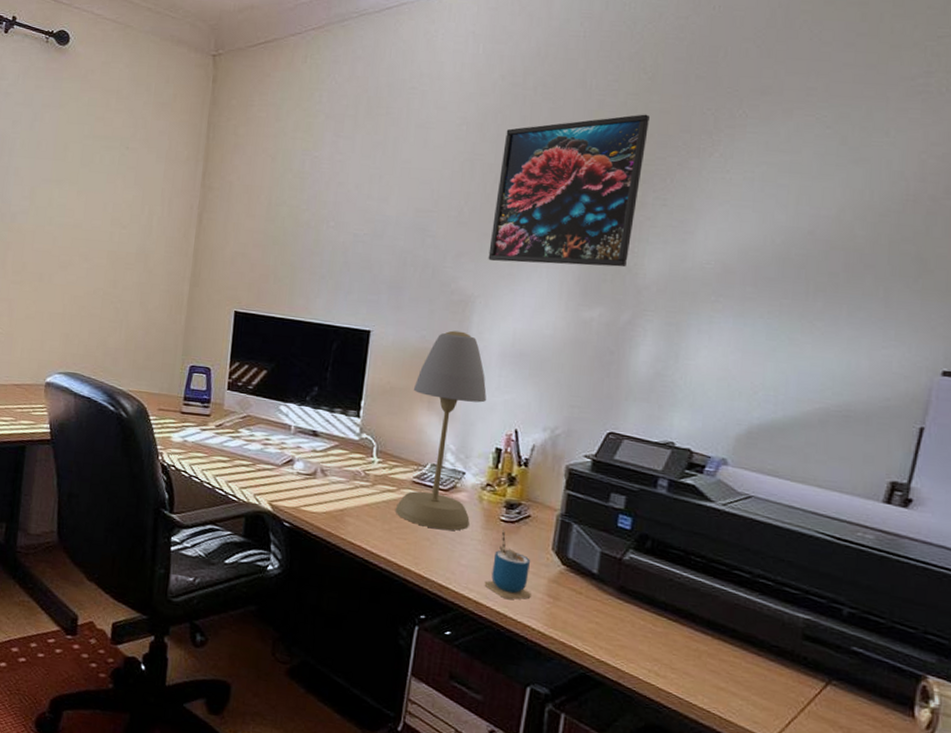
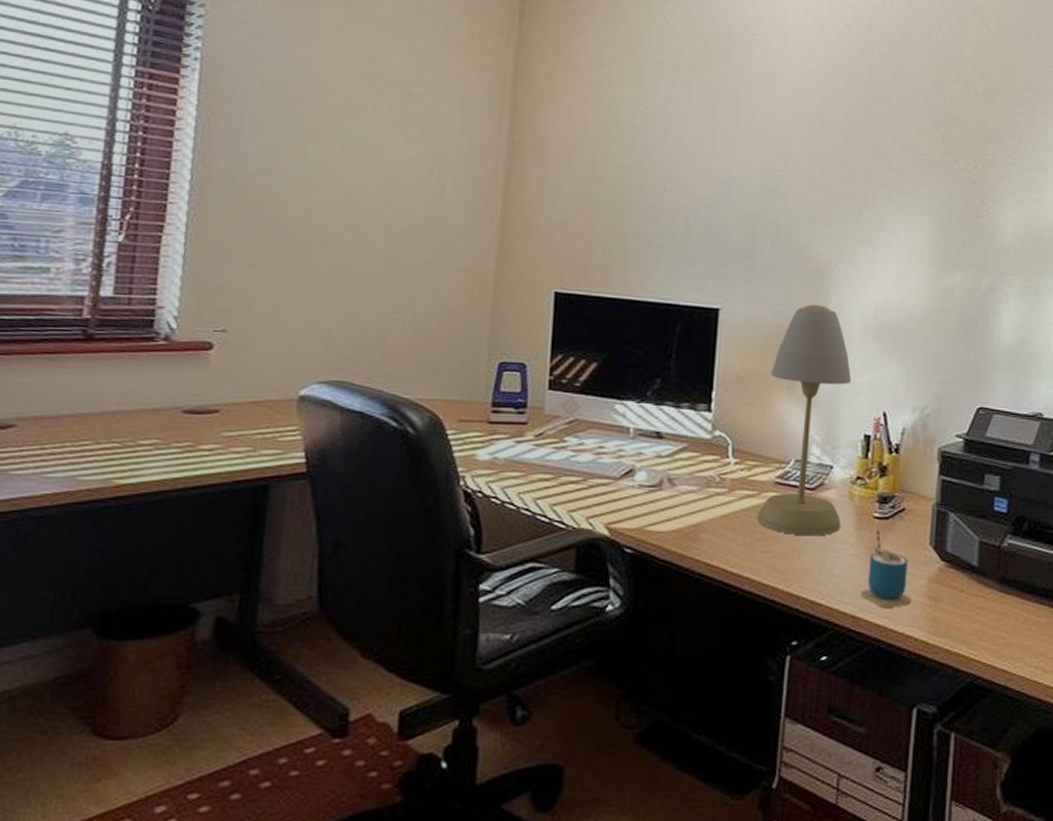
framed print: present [488,114,651,268] -> none [844,70,996,229]

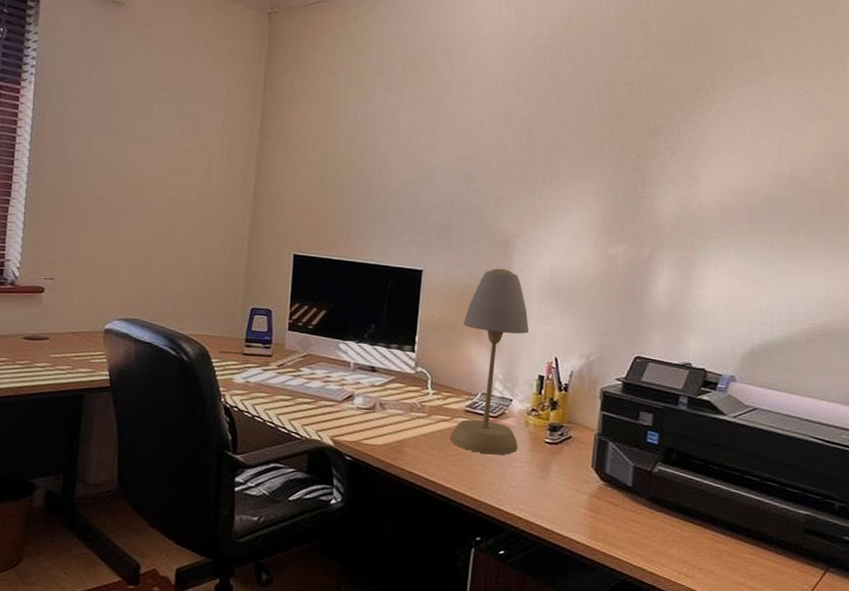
cup: present [860,528,911,607] -> none [533,451,575,516]

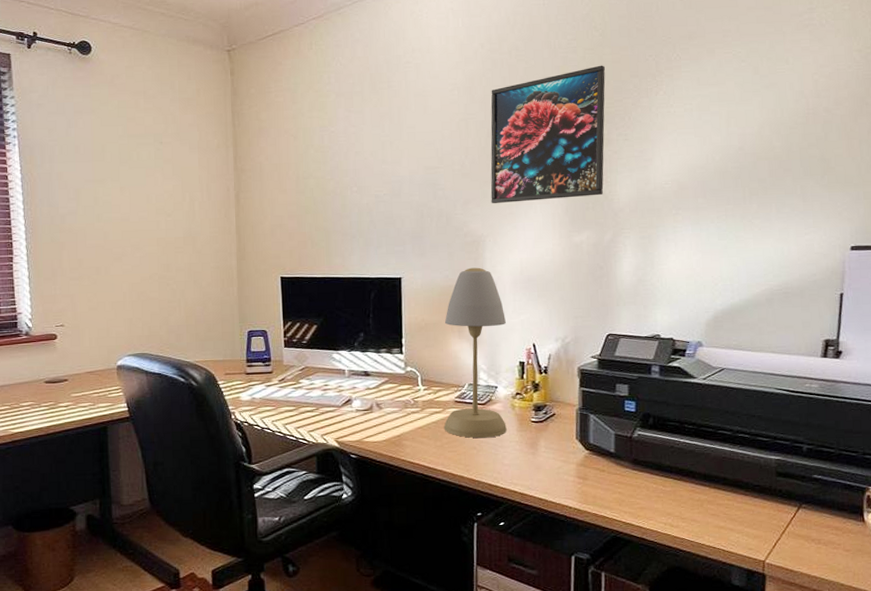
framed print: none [526,74,659,209] -> present [490,65,606,204]

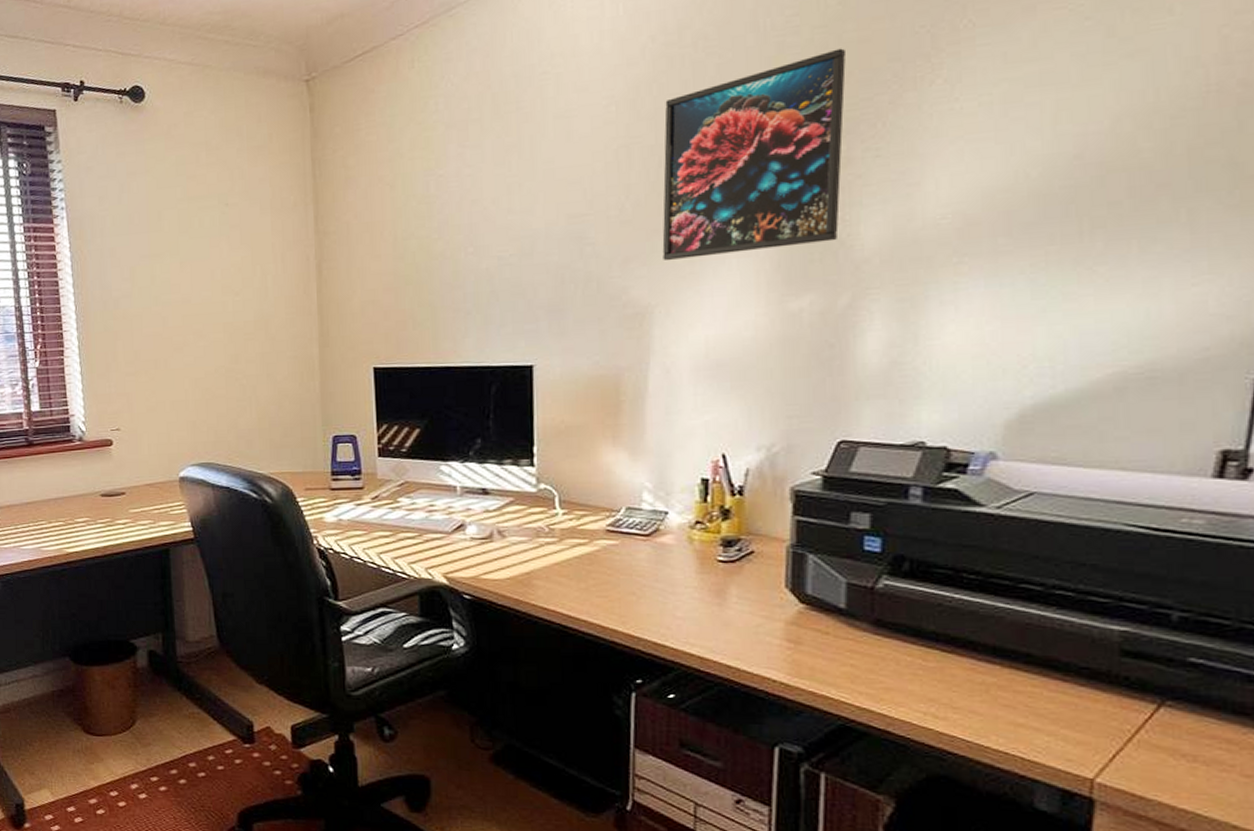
table lamp: present [443,267,507,438] -> none [590,349,682,581]

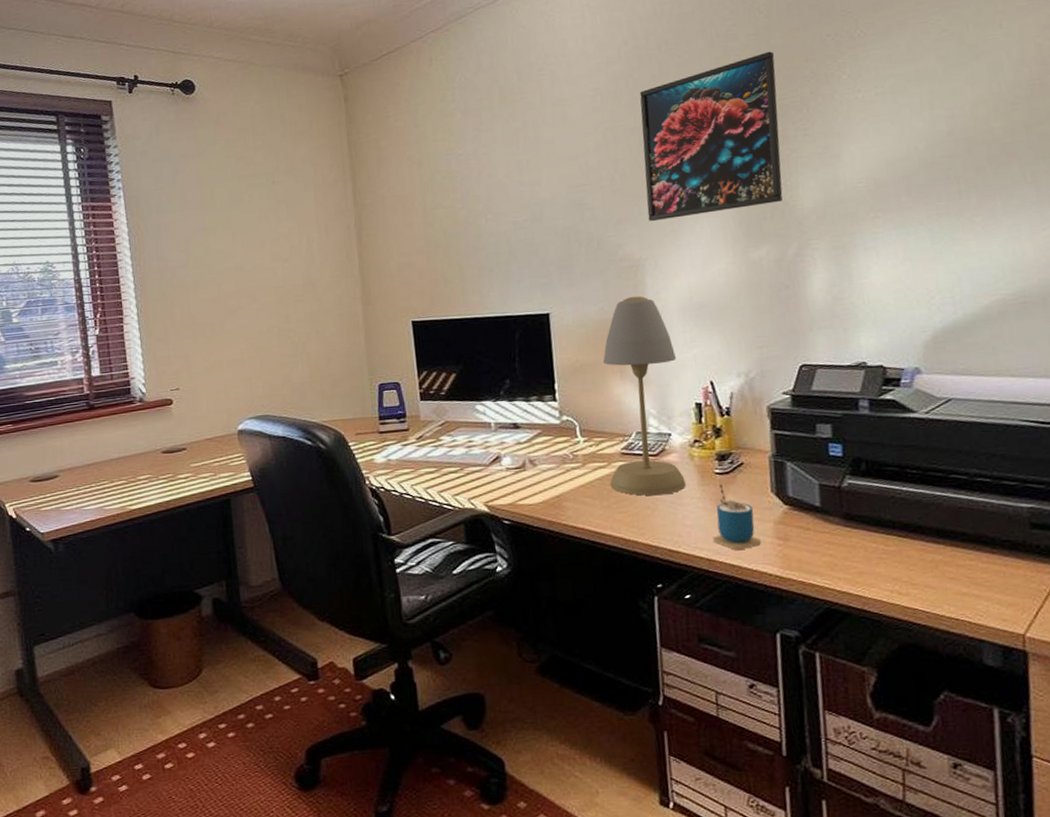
table lamp: none [590,349,682,581] -> present [603,296,686,496]
cup: none [707,572,766,649] -> present [712,482,761,550]

